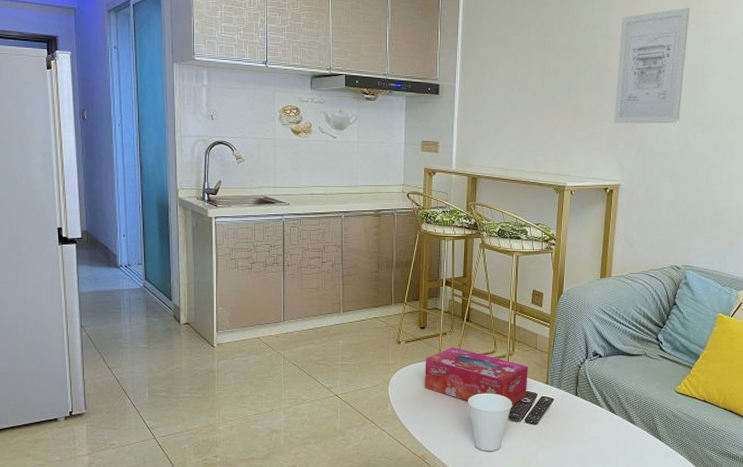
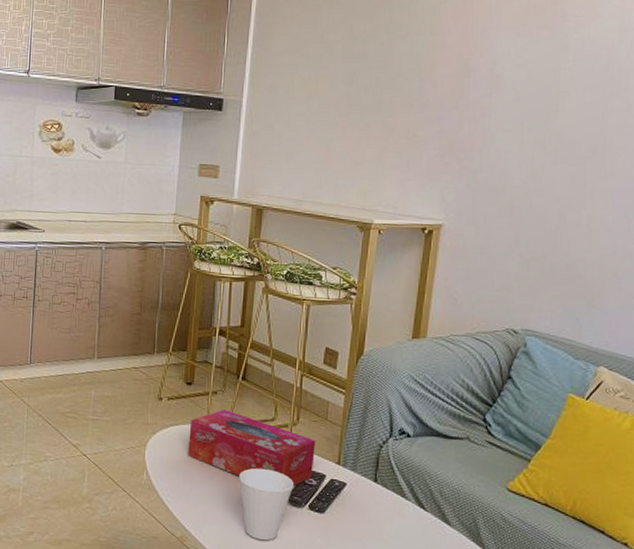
wall art: present [614,7,690,124] -> none [437,9,542,153]

